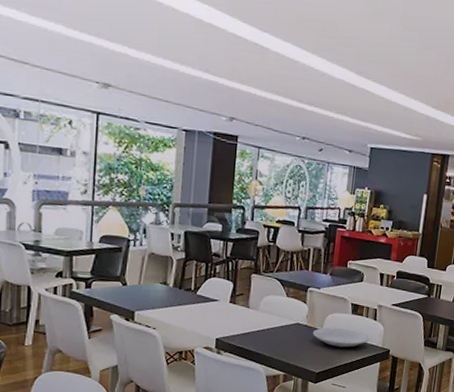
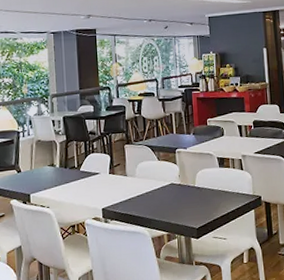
plate: present [312,327,370,349] -> none [186,181,240,202]

